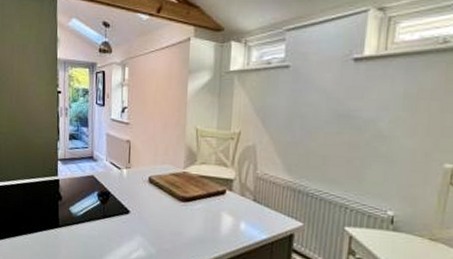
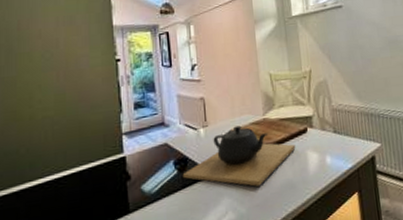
teapot: none [104,173,211,233] -> present [182,125,296,187]

